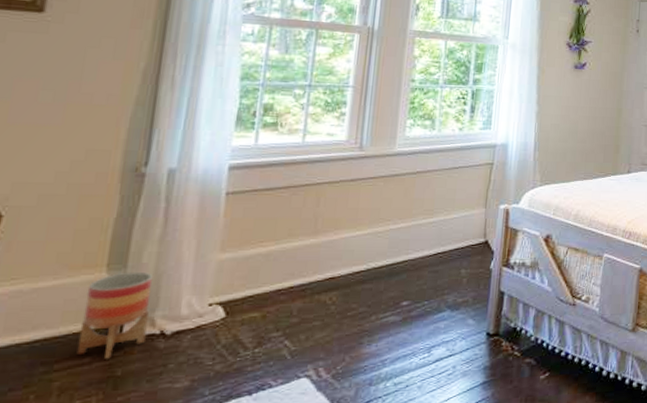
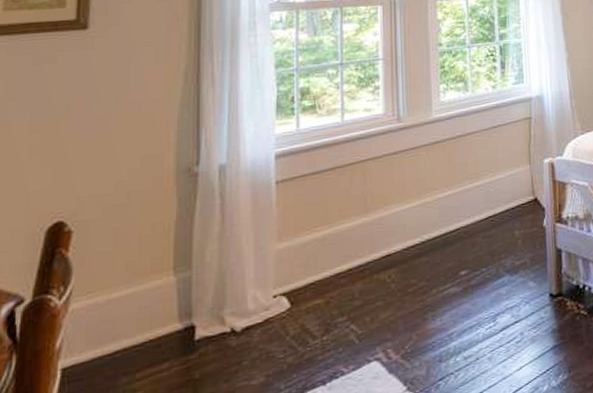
planter: present [76,271,153,359] -> none [155,271,219,363]

